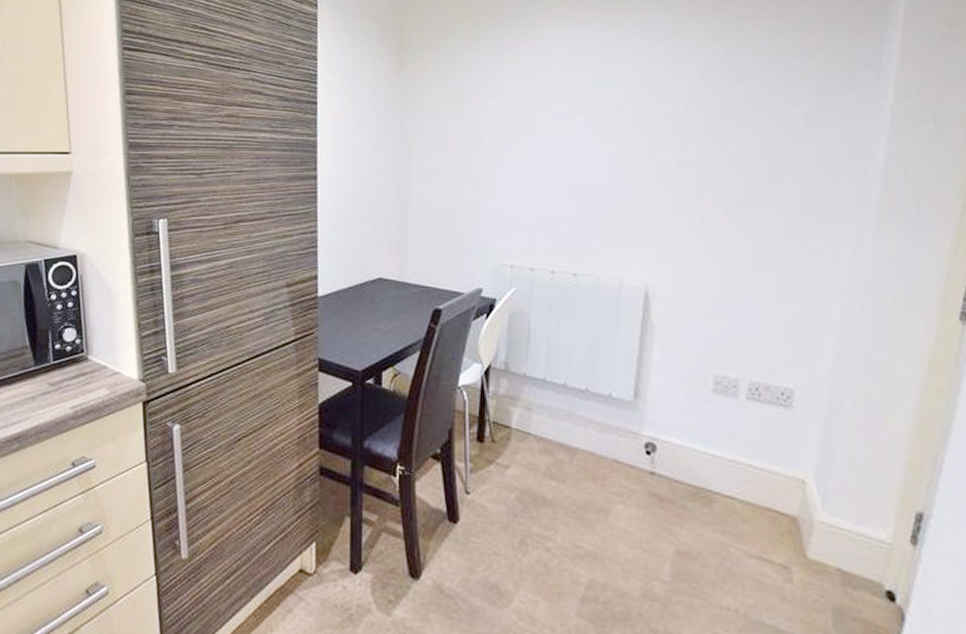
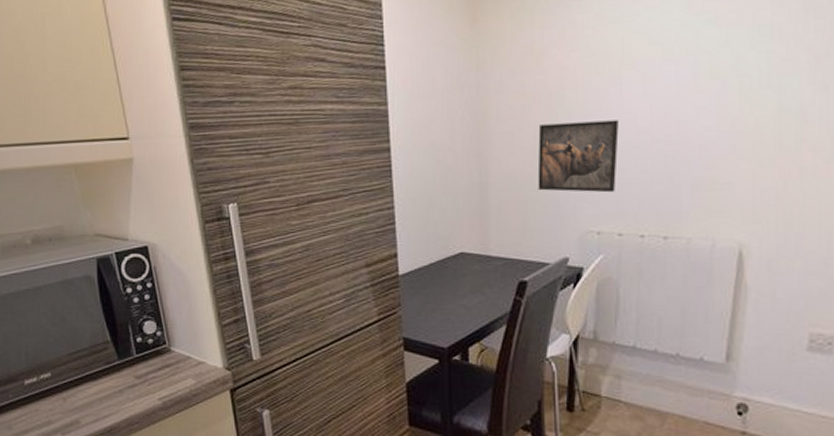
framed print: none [455,162,532,229] -> present [537,120,619,193]

